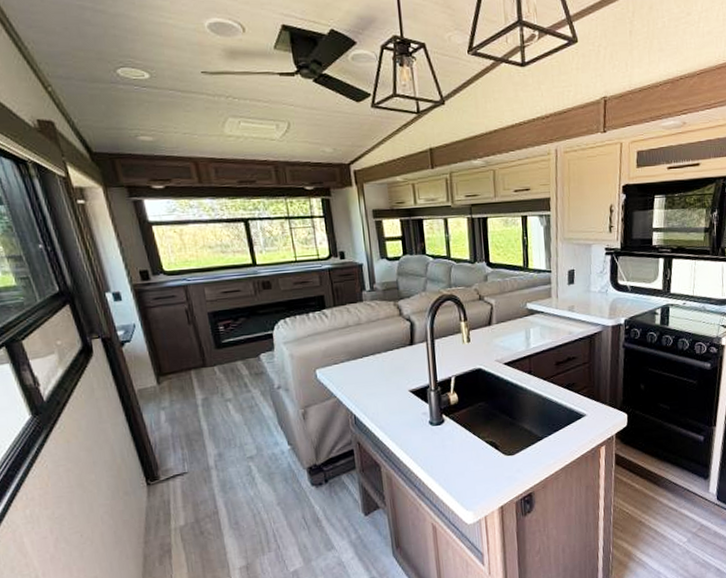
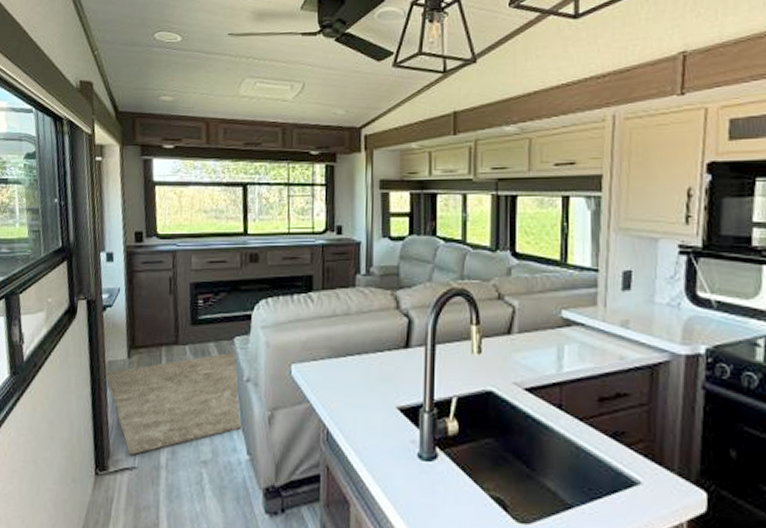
rug: none [138,366,282,464] -> present [106,352,244,455]

